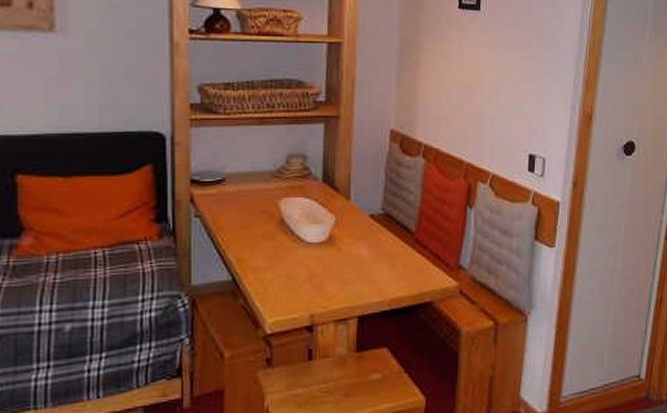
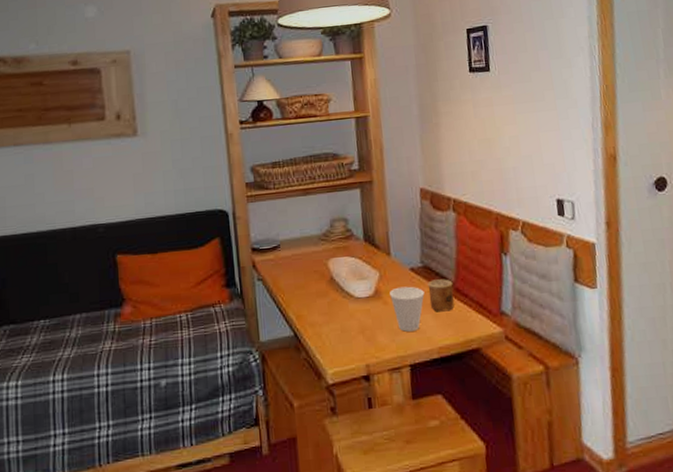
cup: none [345,234,382,282] -> present [390,286,425,332]
cup: none [386,228,413,263] -> present [427,279,454,312]

